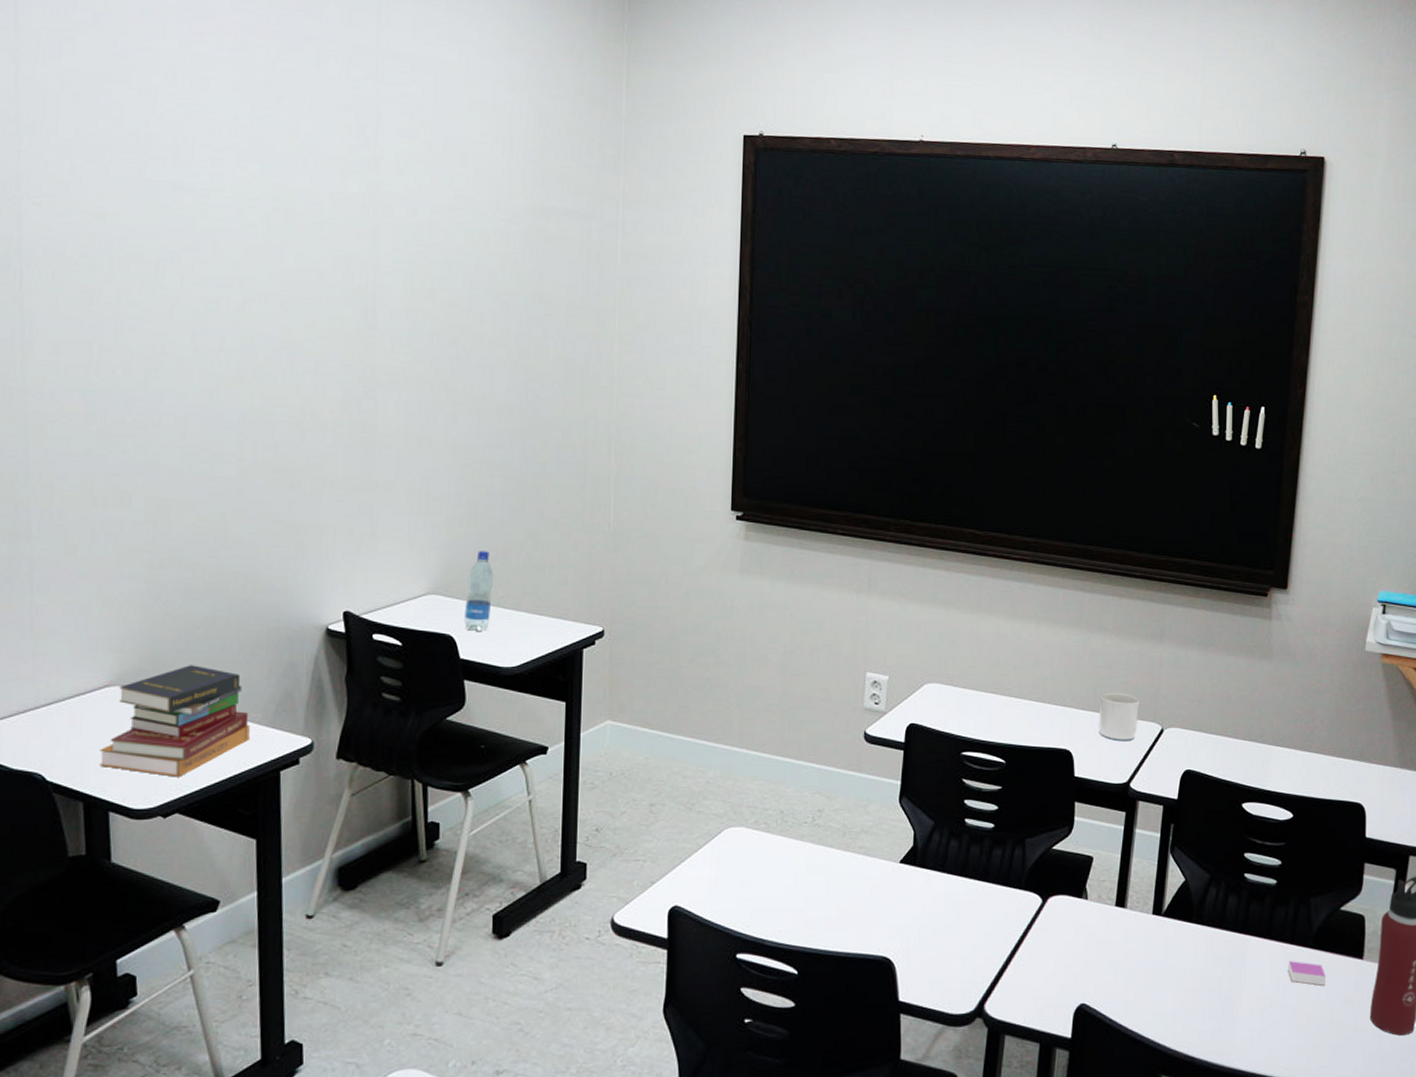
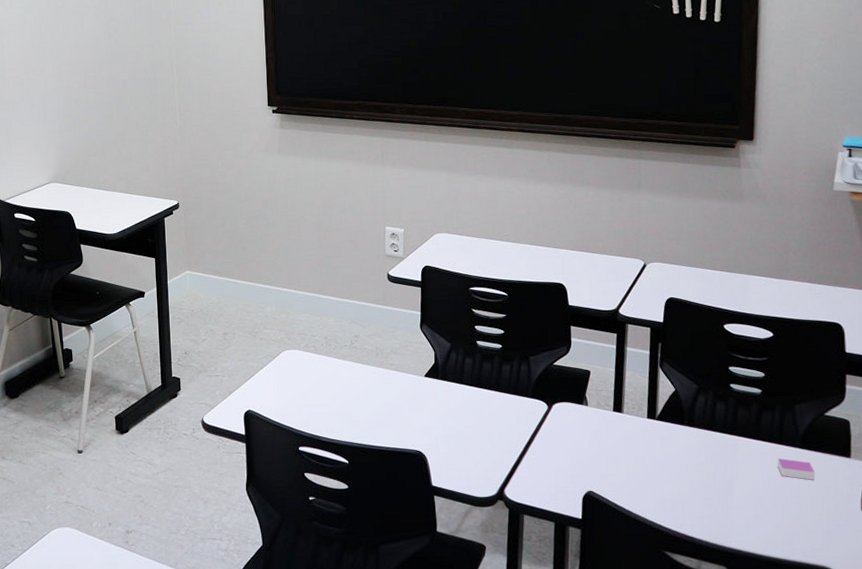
bottle: present [463,551,494,632] -> none [76,149,96,209]
mug: present [1098,692,1141,742] -> none [586,234,624,276]

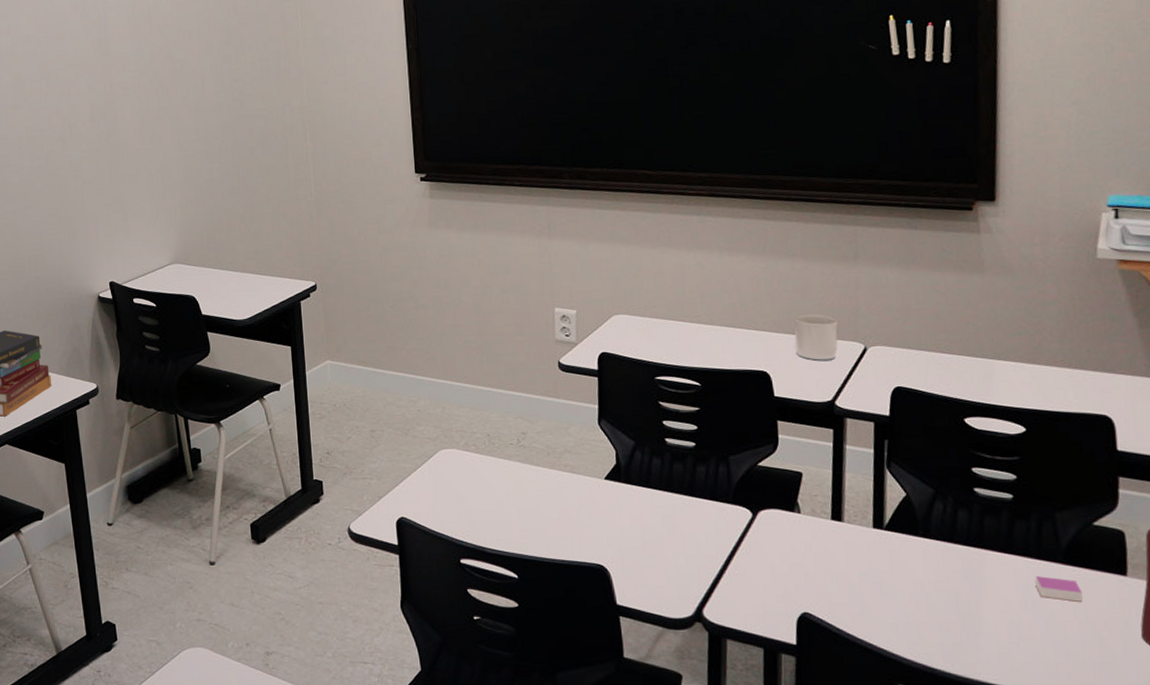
mug: none [586,234,624,276] -> present [794,314,839,362]

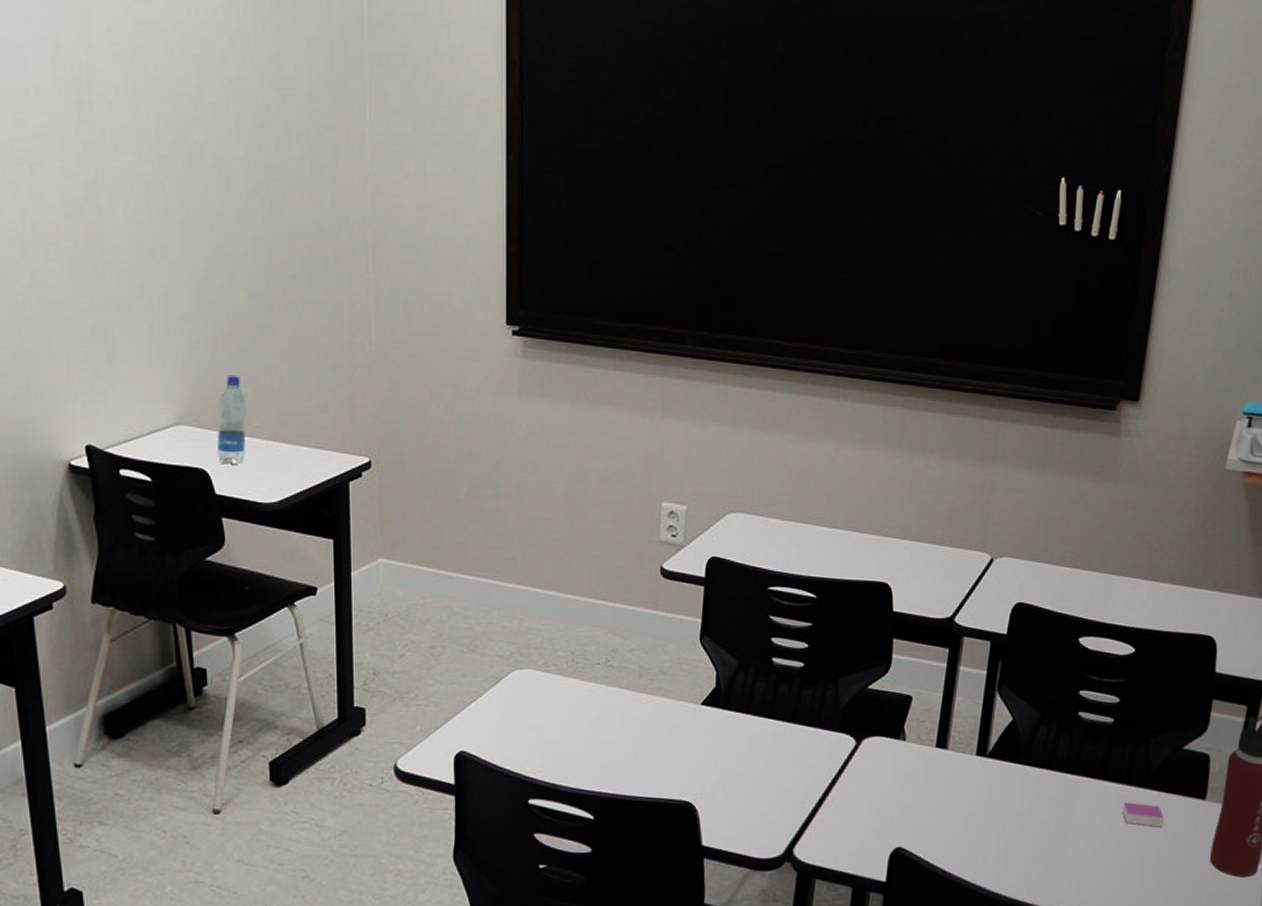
bottle: none [201,225,223,292] -> present [216,376,247,466]
mug: present [794,314,839,362] -> none [920,519,968,573]

